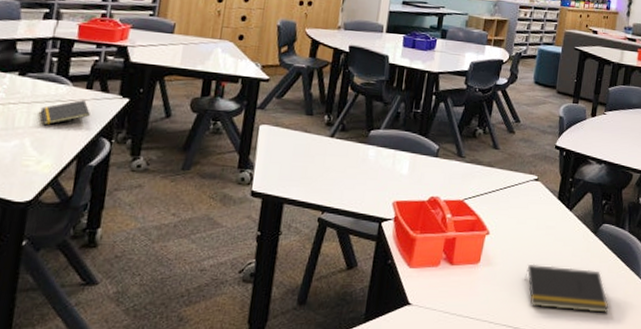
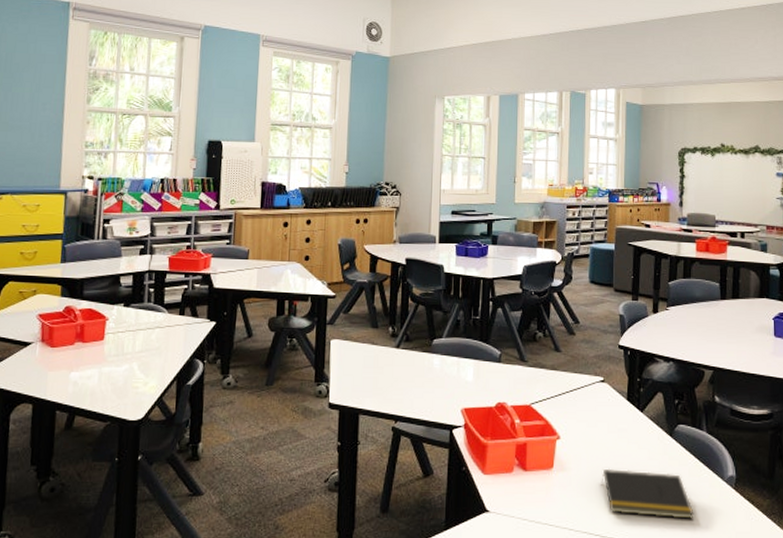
notepad: present [40,100,90,125] -> none [144,326,184,349]

